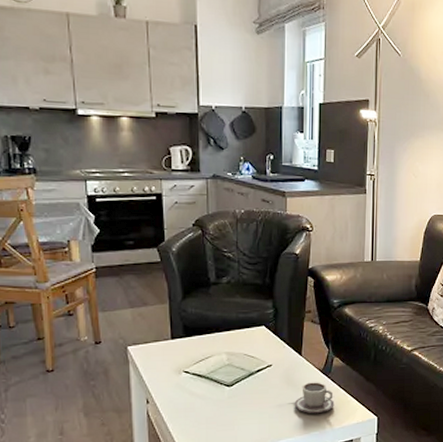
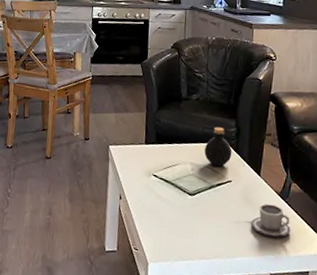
bottle: none [239,310,271,351] -> present [204,127,232,166]

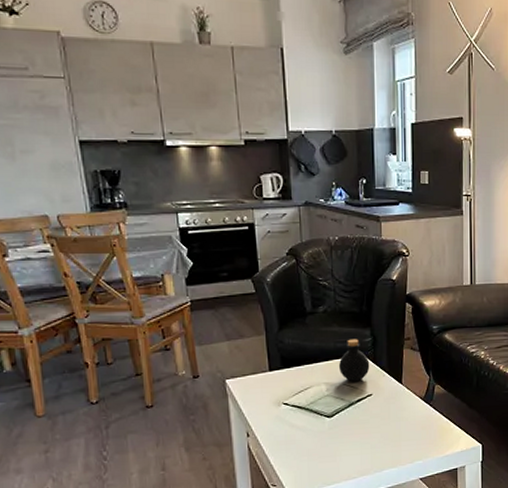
cup: present [250,203,291,238] -> none [396,410,437,443]

